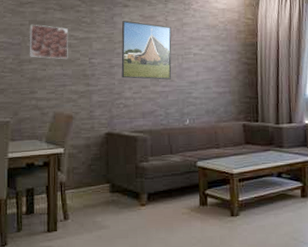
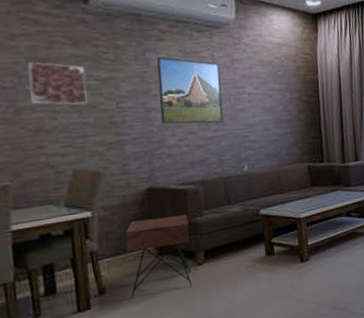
nightstand: none [87,159,137,227] -> present [125,214,193,298]

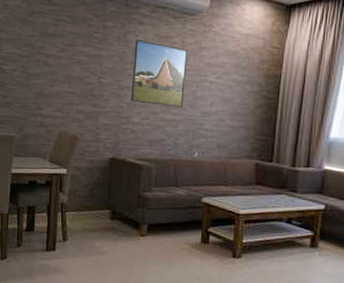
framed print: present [27,62,88,105] -> none [37,36,79,77]
nightstand: present [125,214,193,298] -> none [85,184,139,254]

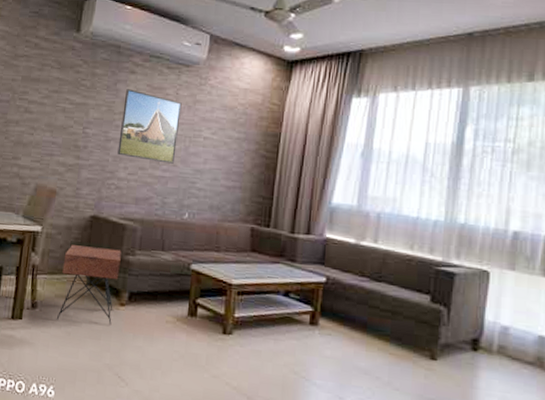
nightstand: none [85,184,139,254] -> present [56,245,121,326]

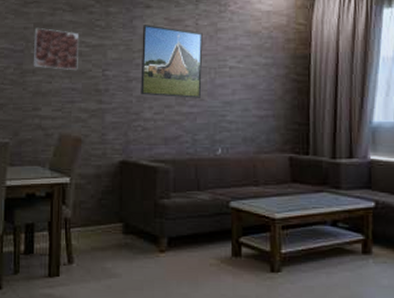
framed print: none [17,80,65,126] -> present [33,27,80,71]
nightstand: present [56,245,121,326] -> none [94,194,155,274]

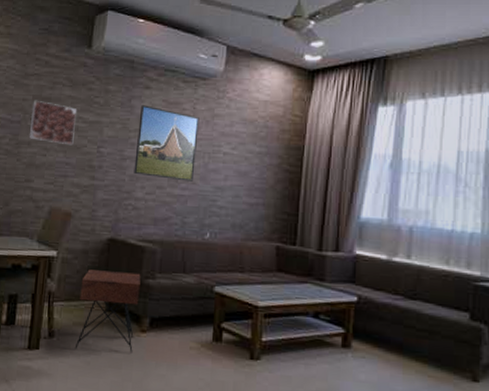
nightstand: none [94,194,155,274] -> present [74,269,141,353]

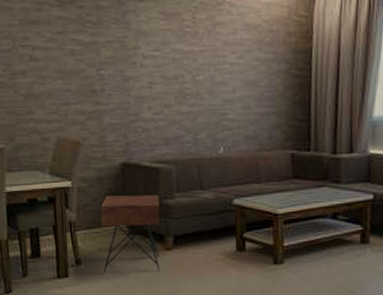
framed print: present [28,100,78,146] -> none [20,24,71,71]
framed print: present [134,105,200,182] -> none [137,19,202,97]

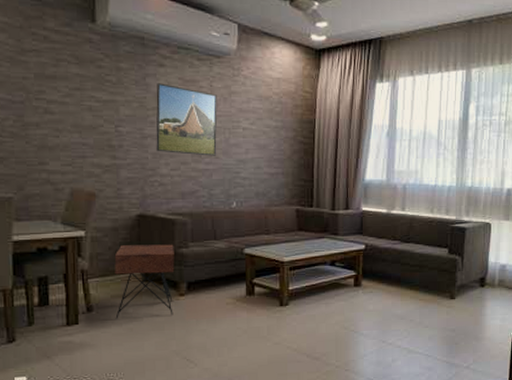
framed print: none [137,19,202,97] -> present [156,83,218,156]

